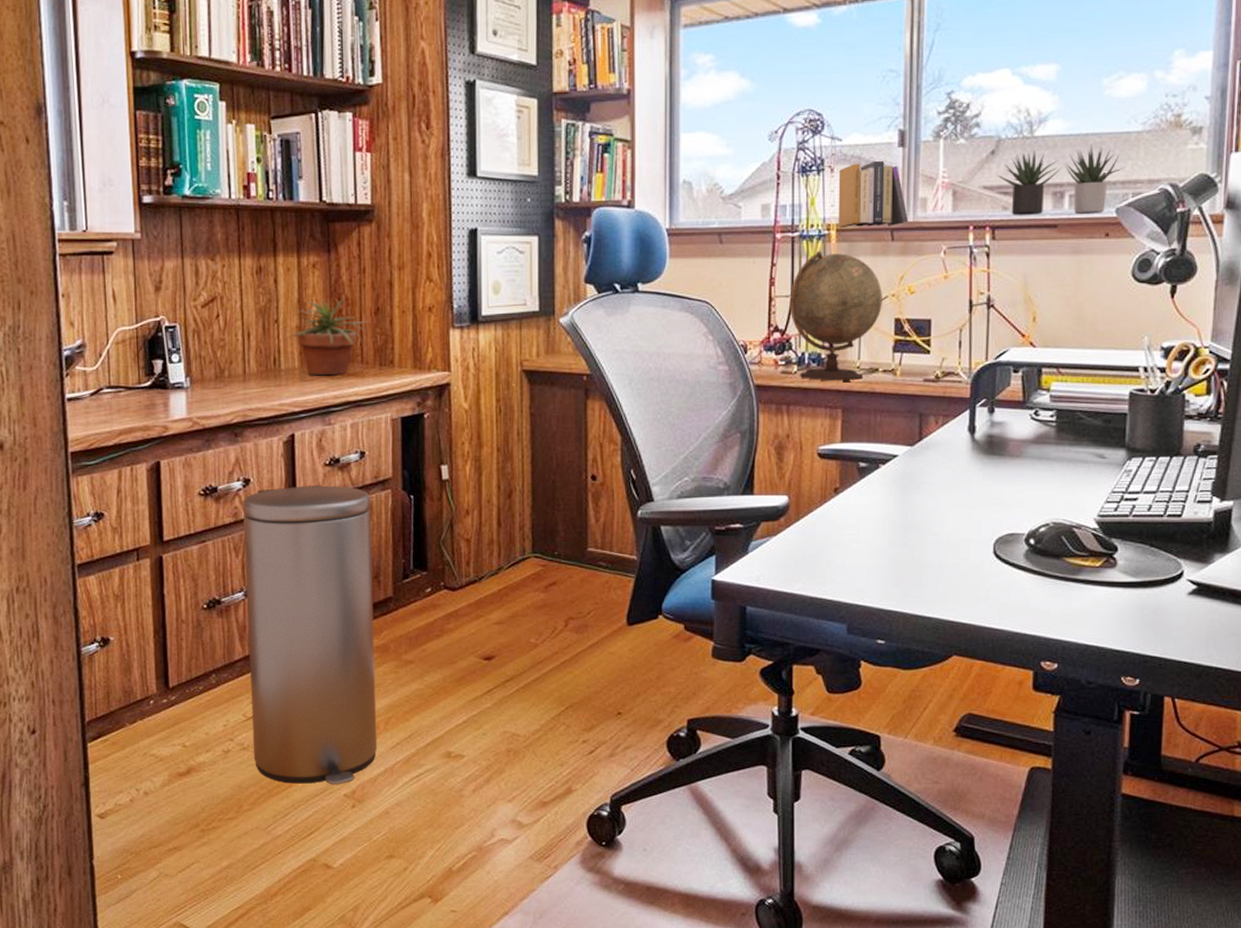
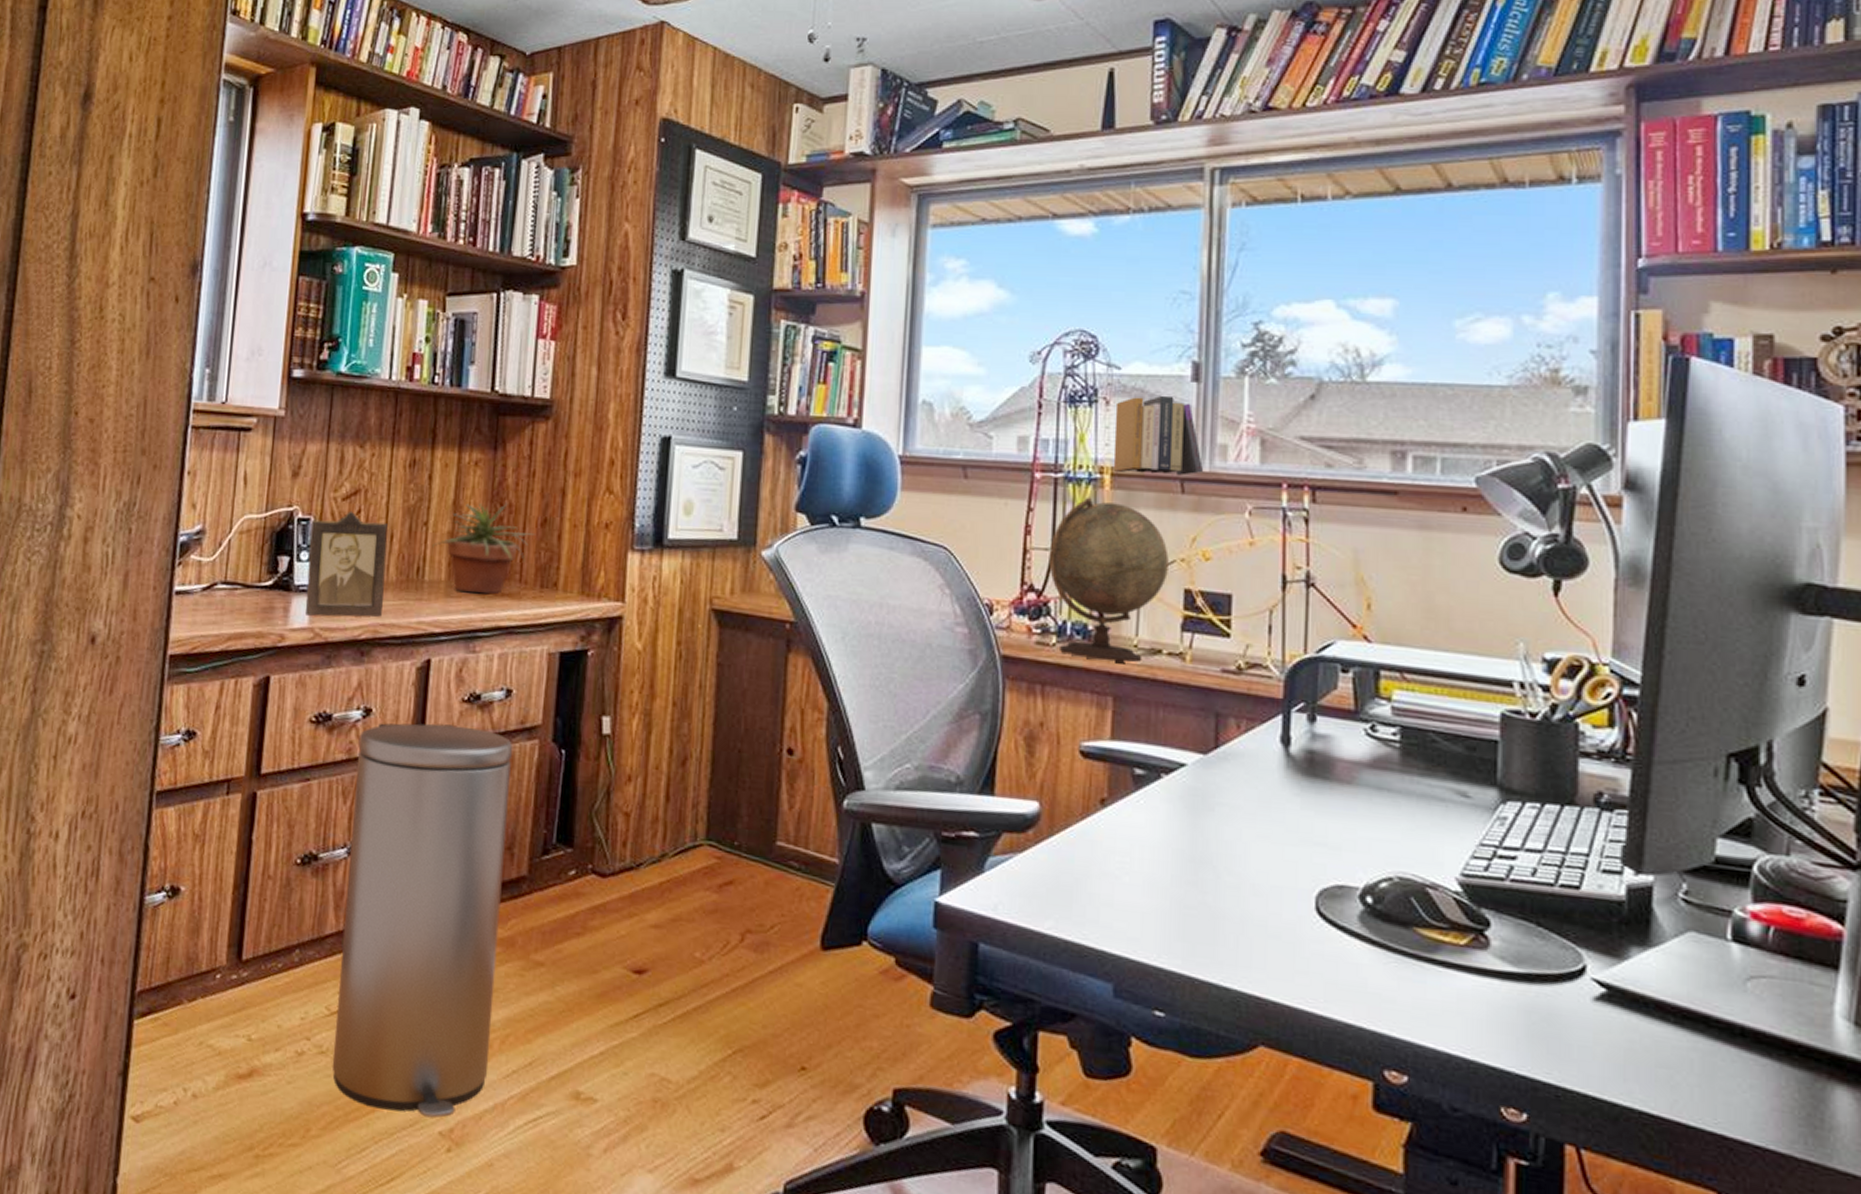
photo frame: none [177,316,249,408] -> present [304,511,388,618]
succulent plant: present [997,143,1124,216] -> none [1318,396,1484,483]

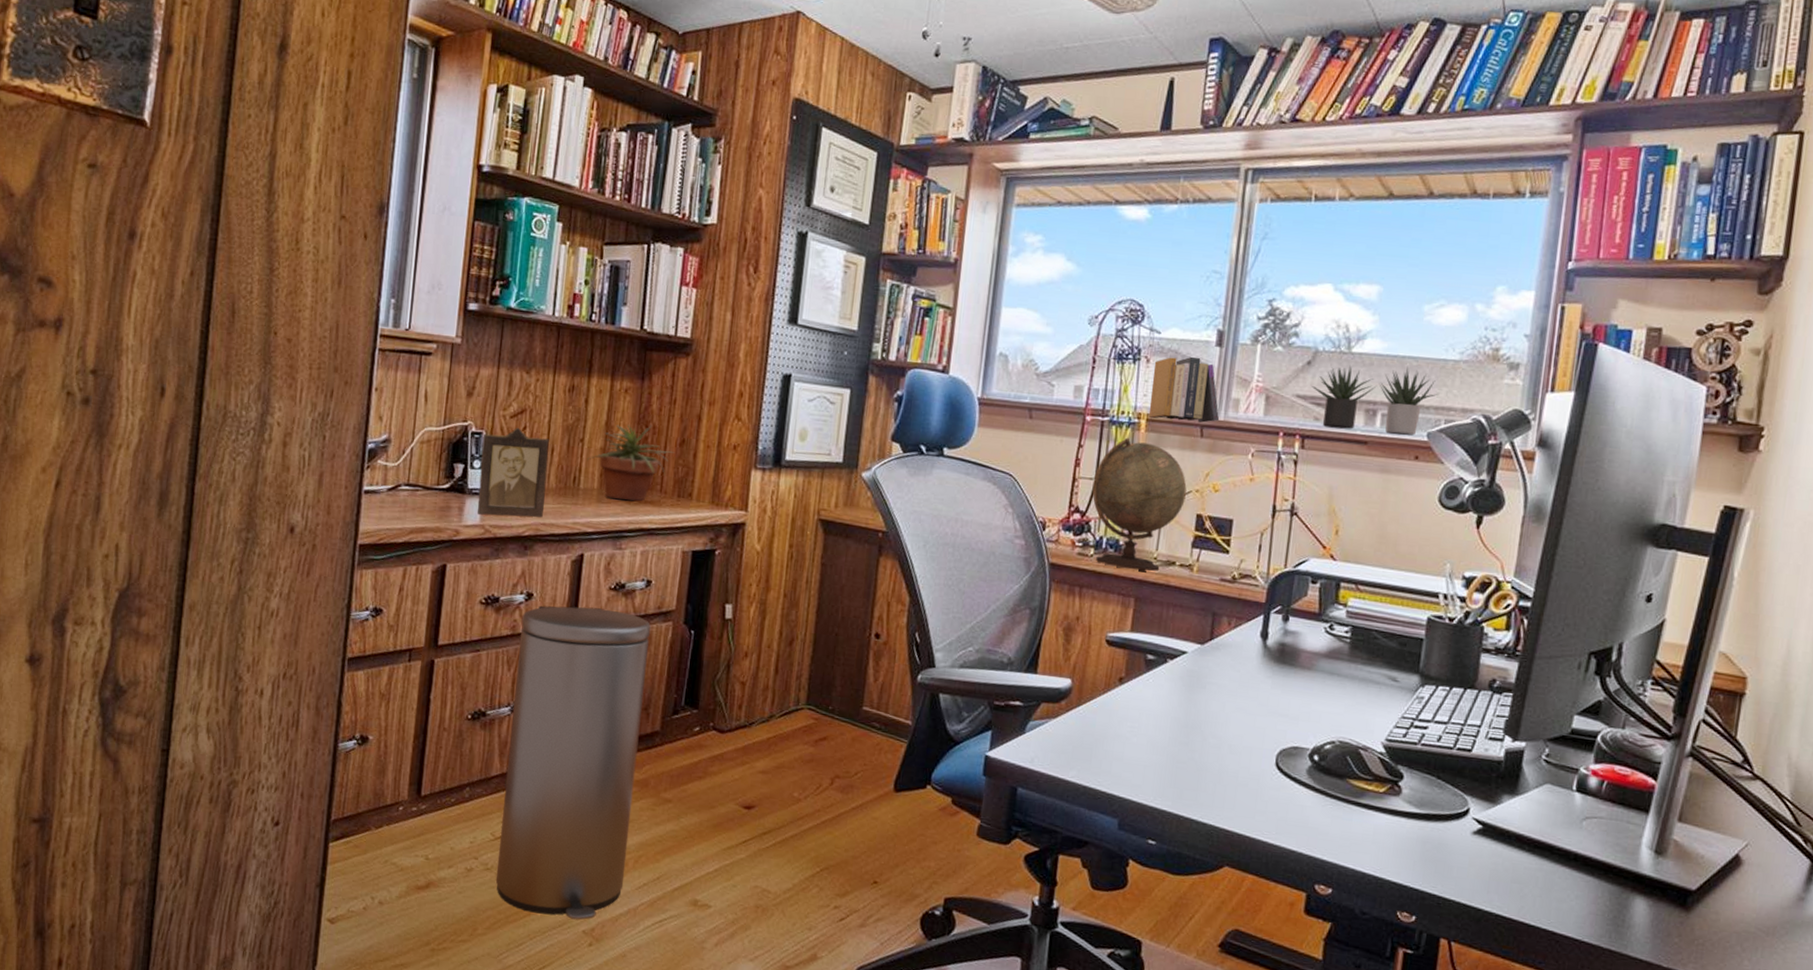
succulent plant: none [1318,396,1484,483] -> present [1311,366,1438,436]

